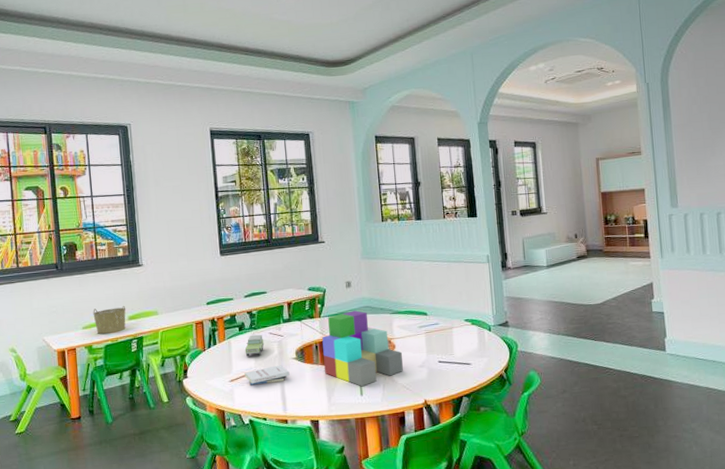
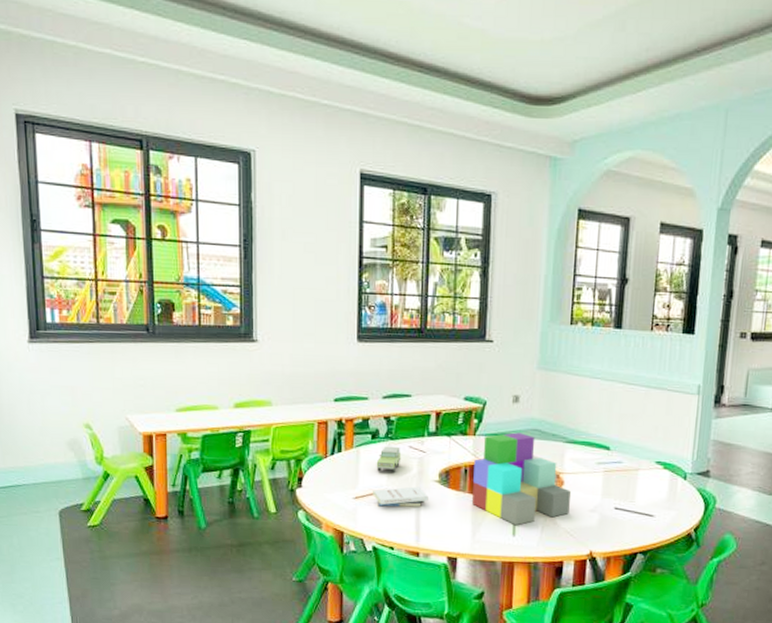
basket: present [93,305,126,335] -> none [190,388,232,422]

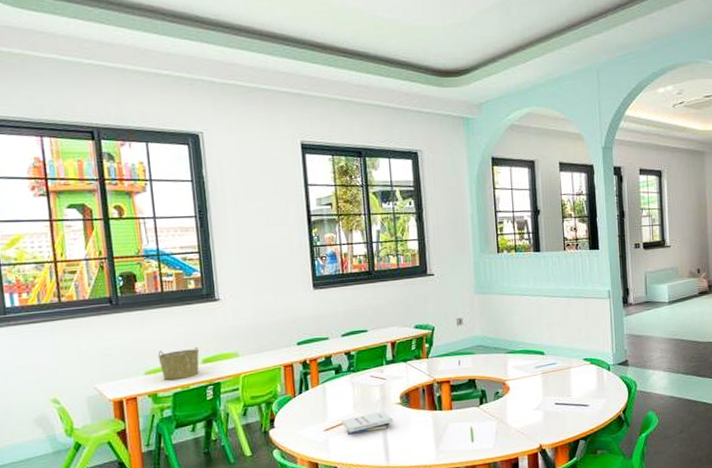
basket: none [190,388,232,422] -> present [157,346,200,381]
toy car: present [376,446,402,472] -> none [342,377,365,403]
toy blocks: present [472,432,572,526] -> none [430,350,518,433]

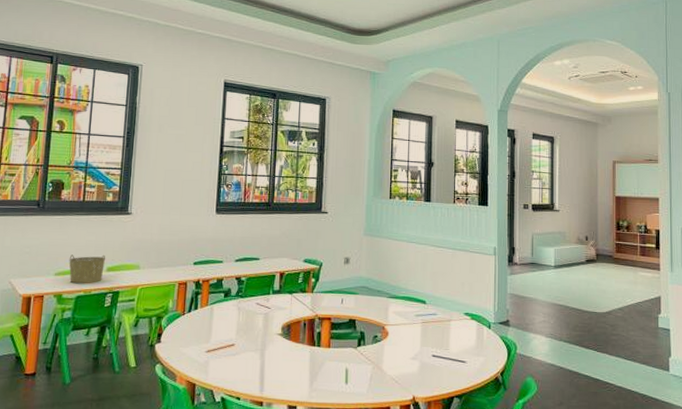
books: present [341,411,393,435] -> none [223,340,272,359]

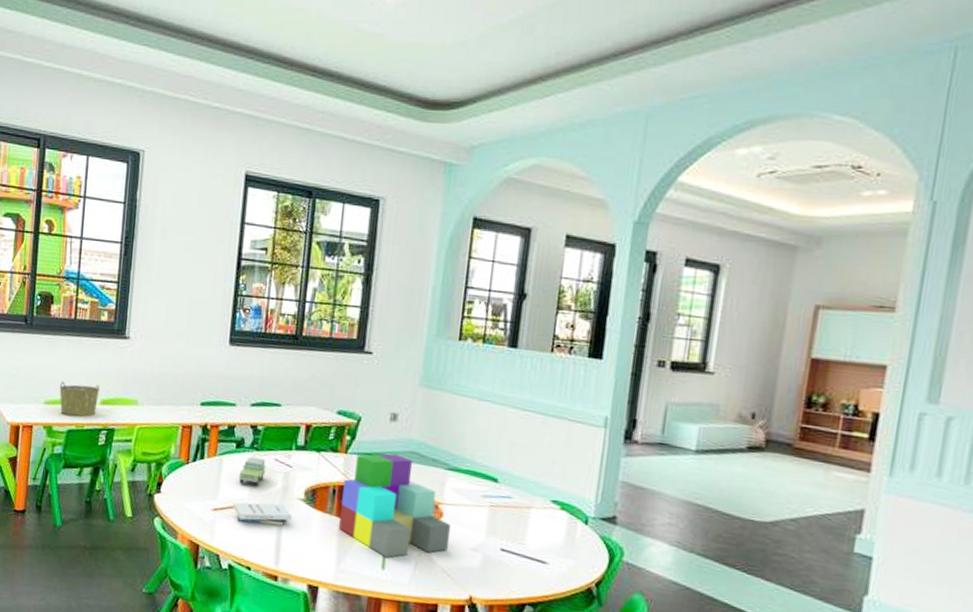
books: none [223,340,272,359] -> present [233,502,292,526]
toy car: none [227,303,250,327] -> present [238,456,266,486]
toy blocks: none [310,289,395,374] -> present [339,453,452,558]

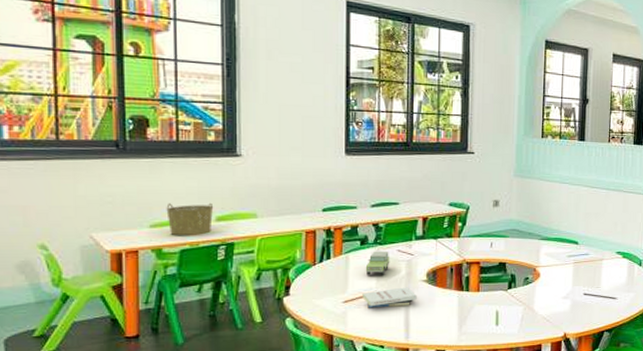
toy blocks: present [339,453,452,558] -> none [458,233,547,316]

